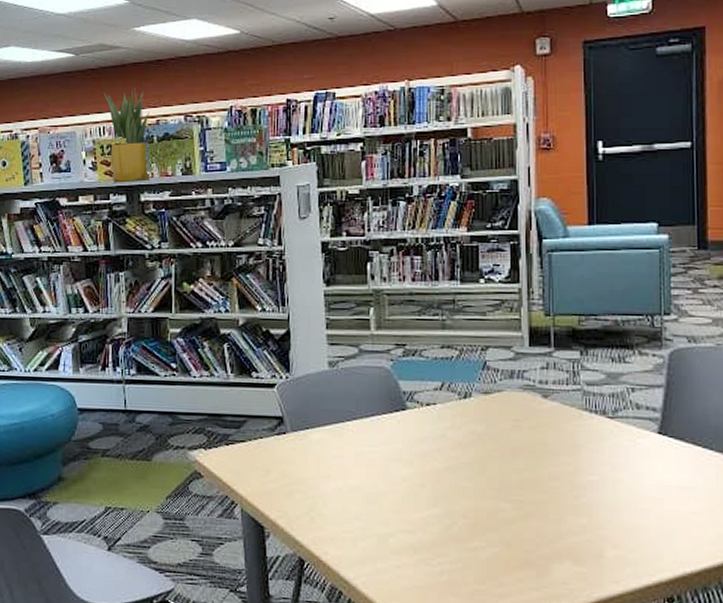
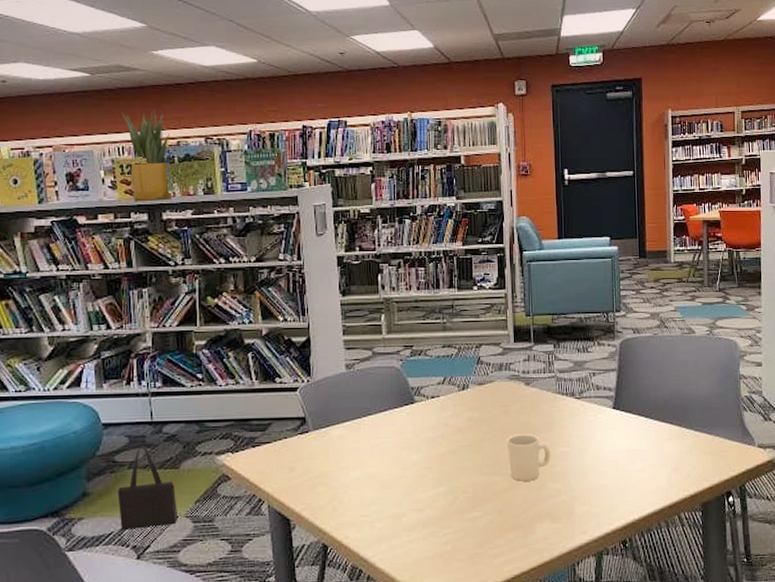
tote bag: none [90,434,149,519] -> present [116,446,178,530]
mug: none [517,455,574,512] -> present [506,434,551,481]

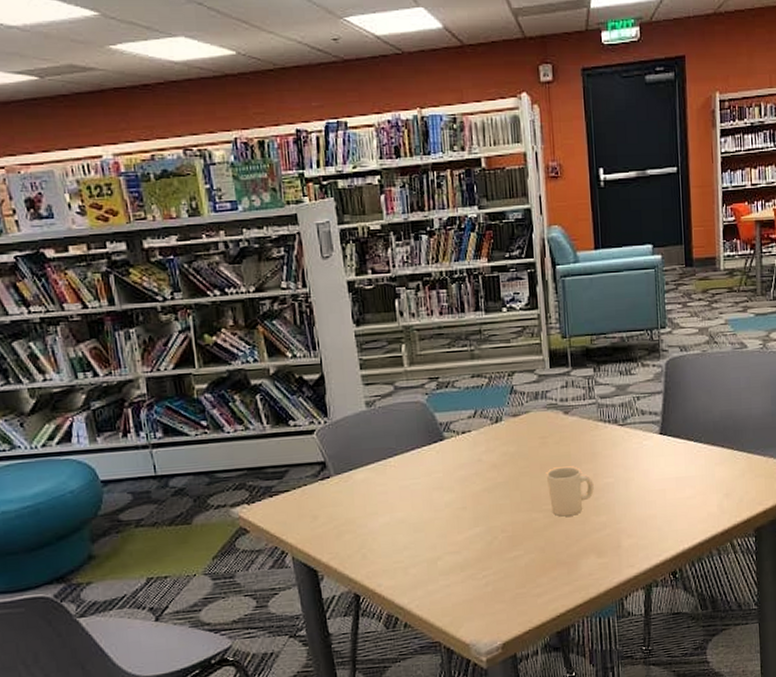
tote bag: present [116,446,178,530] -> none [124,502,196,592]
planter: present [121,109,173,202] -> none [82,117,153,229]

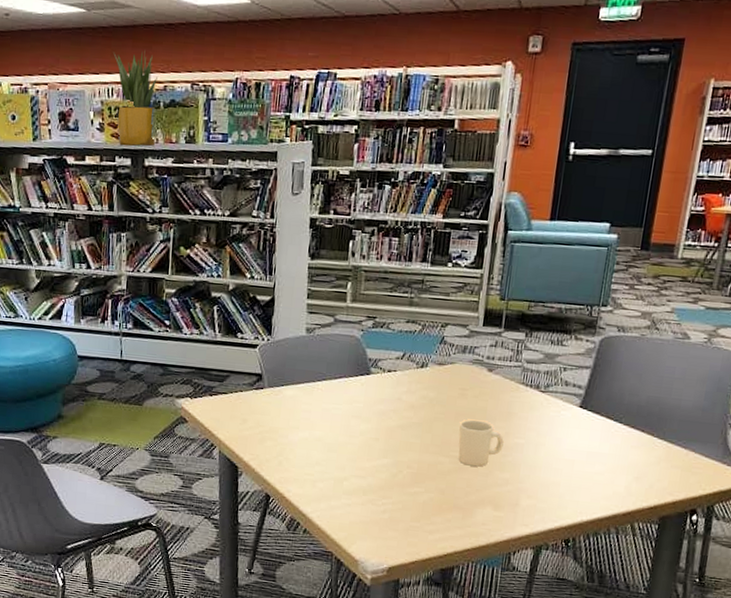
planter: none [82,117,153,229] -> present [113,50,158,147]

